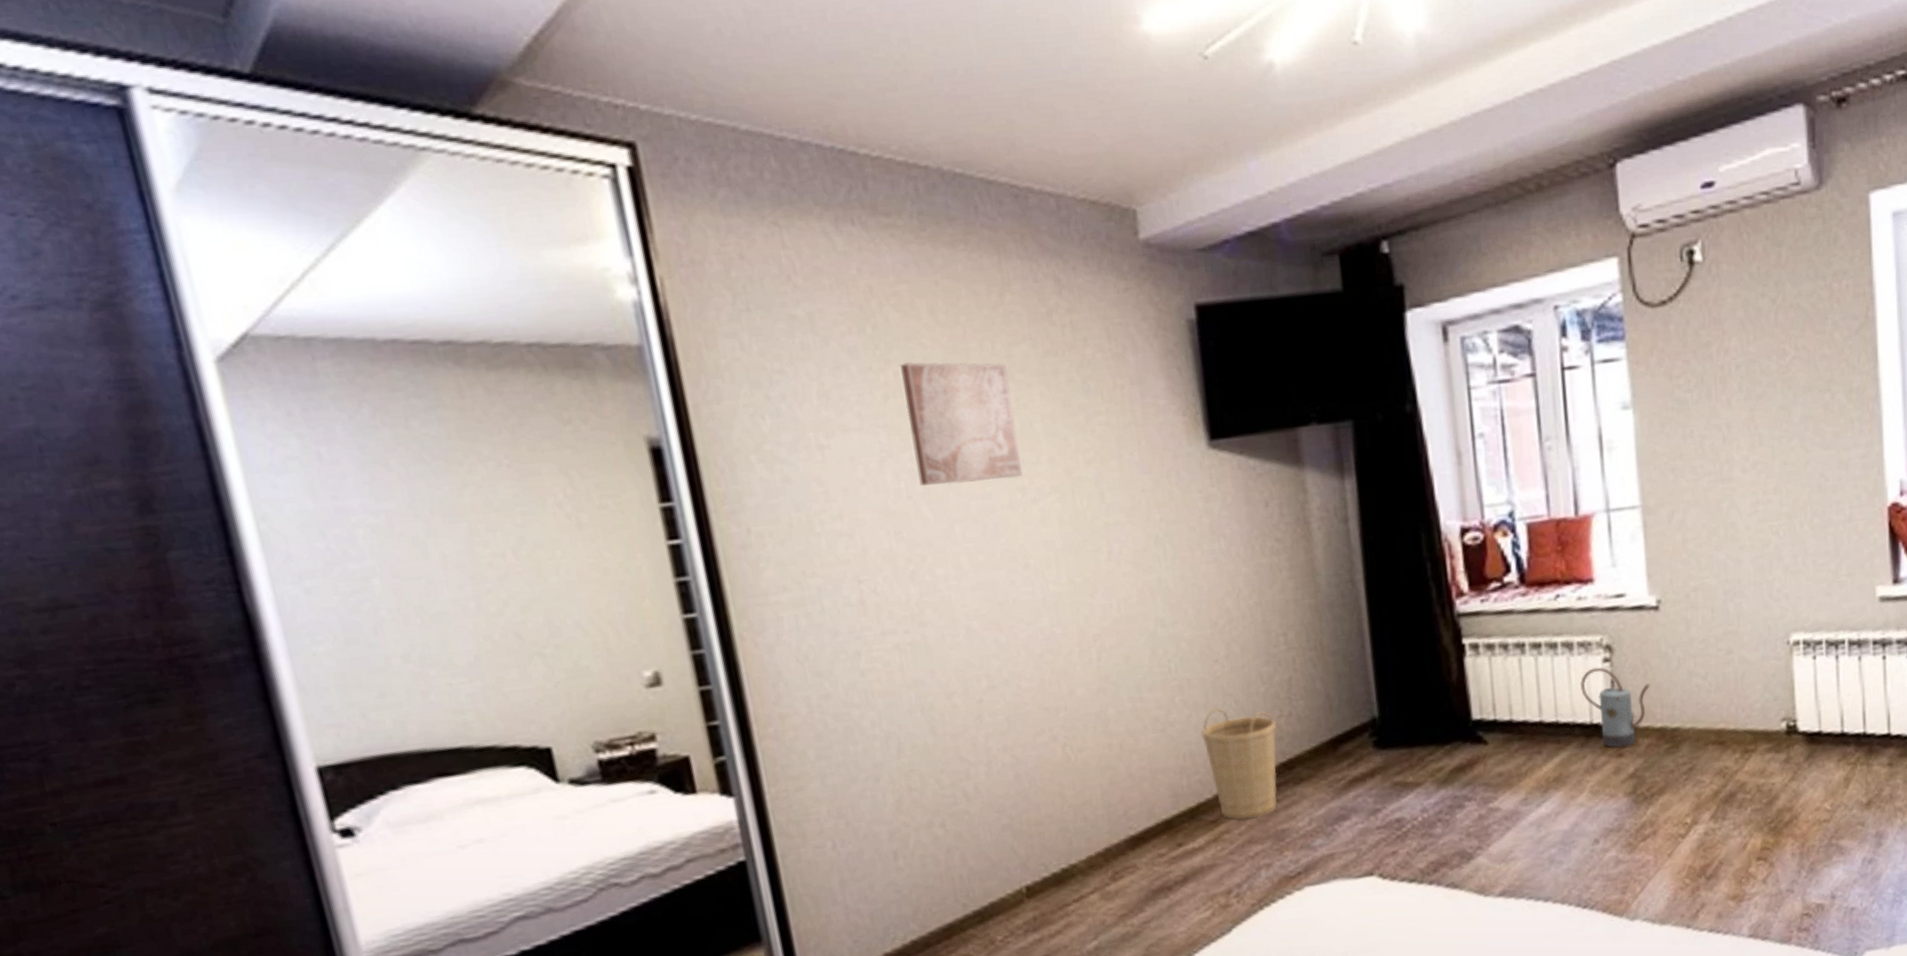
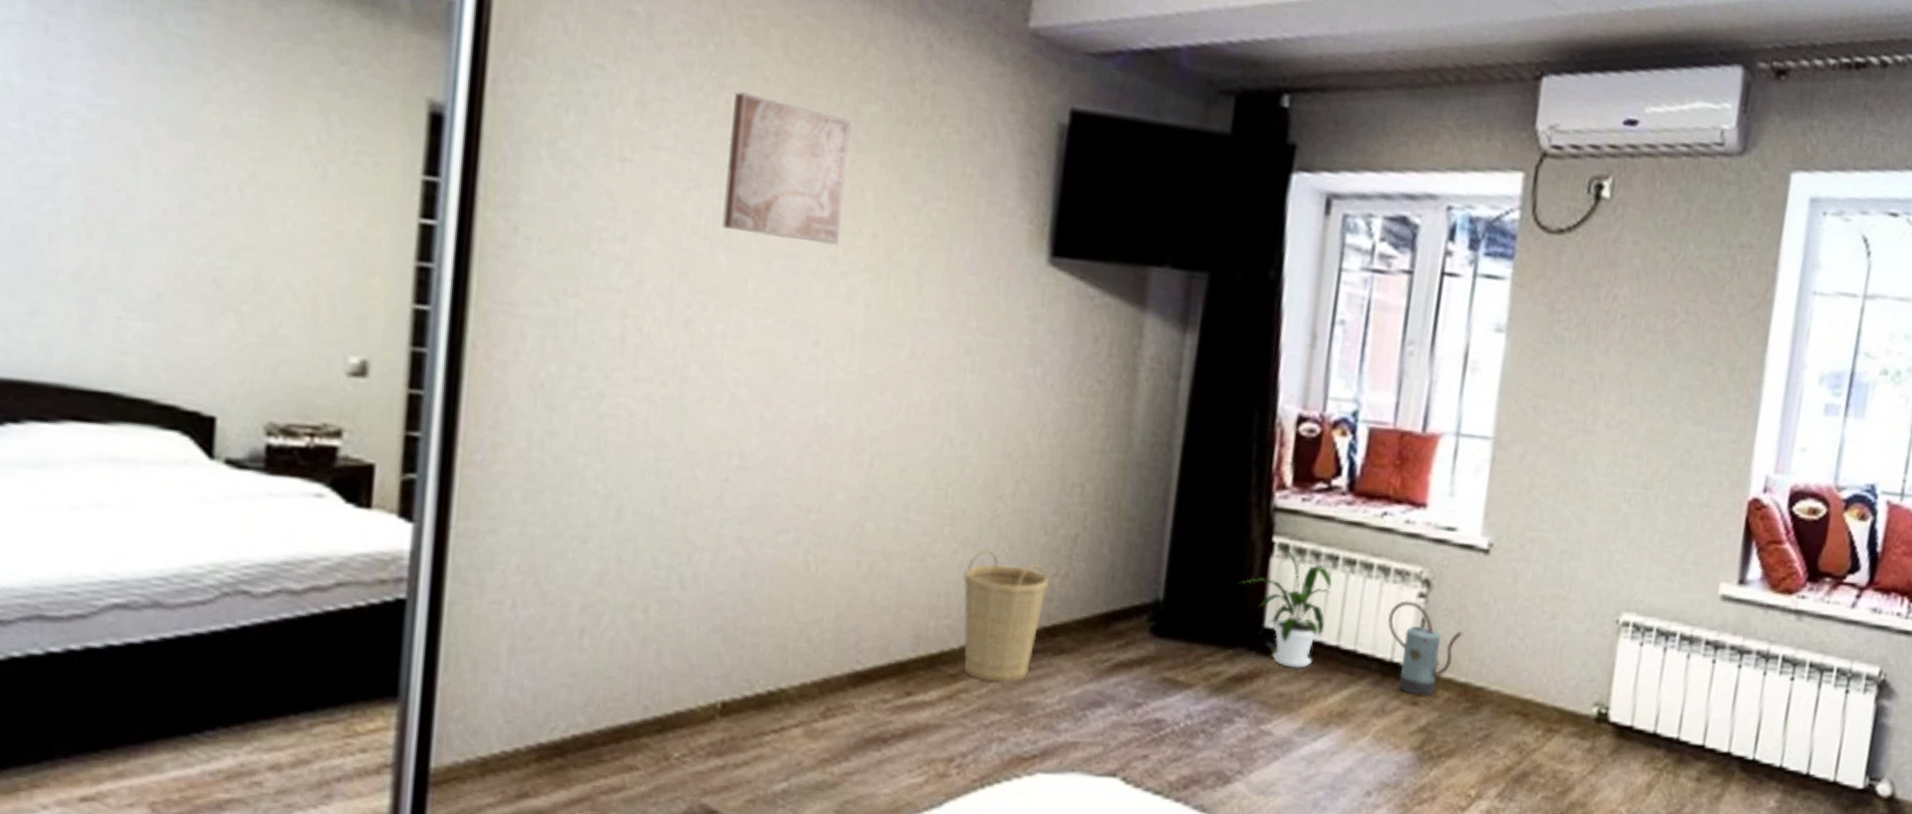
house plant: none [1442,644,1526,750] -> present [1240,542,1332,669]

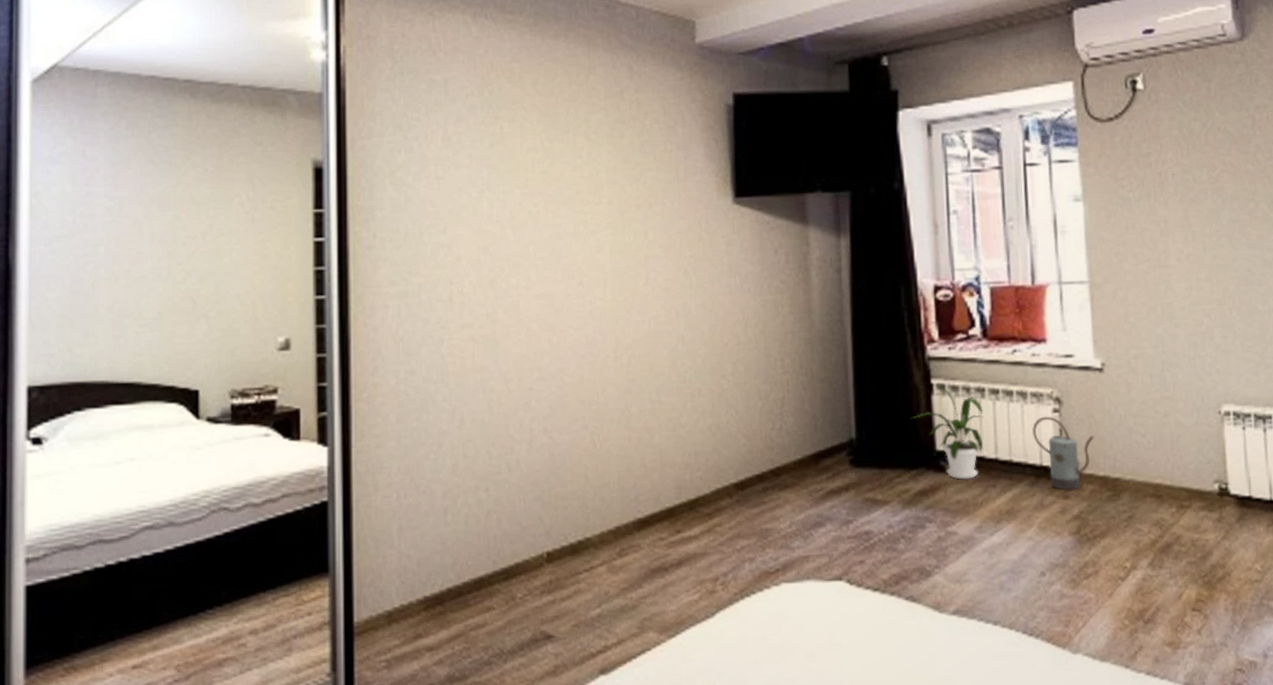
wall art: present [722,92,852,246] -> none [505,120,586,214]
basket: present [962,549,1049,683] -> none [705,416,768,516]

